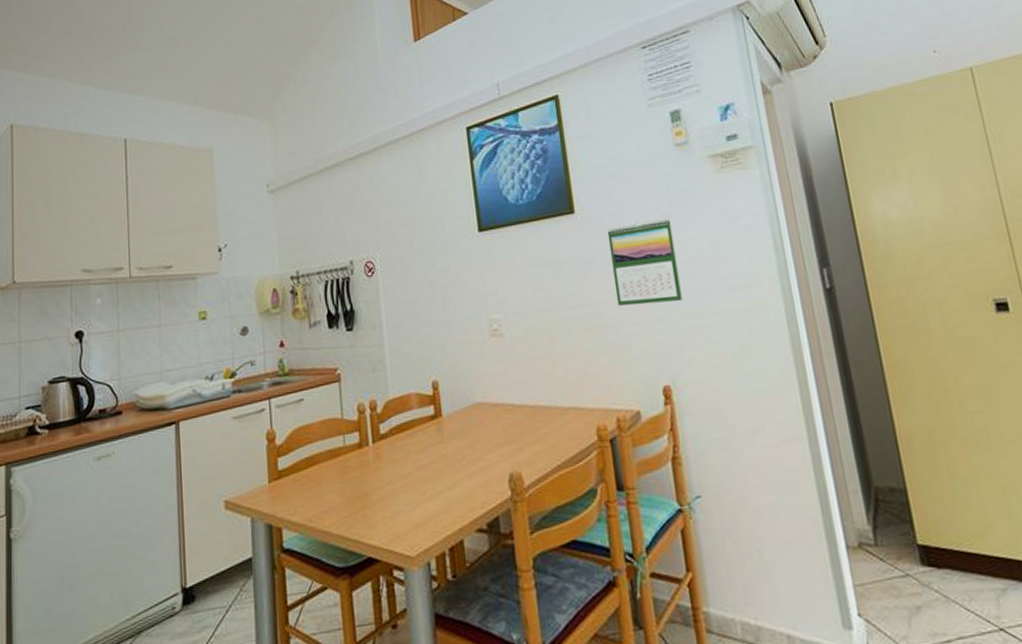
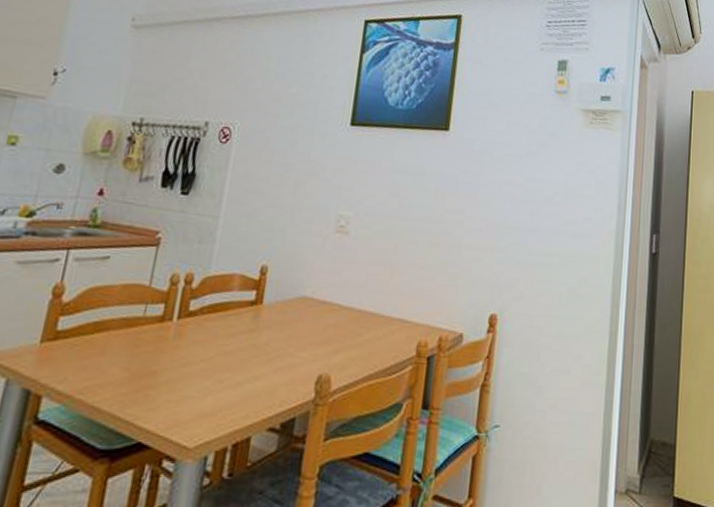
calendar: present [607,218,682,306] -> none [467,153,535,237]

